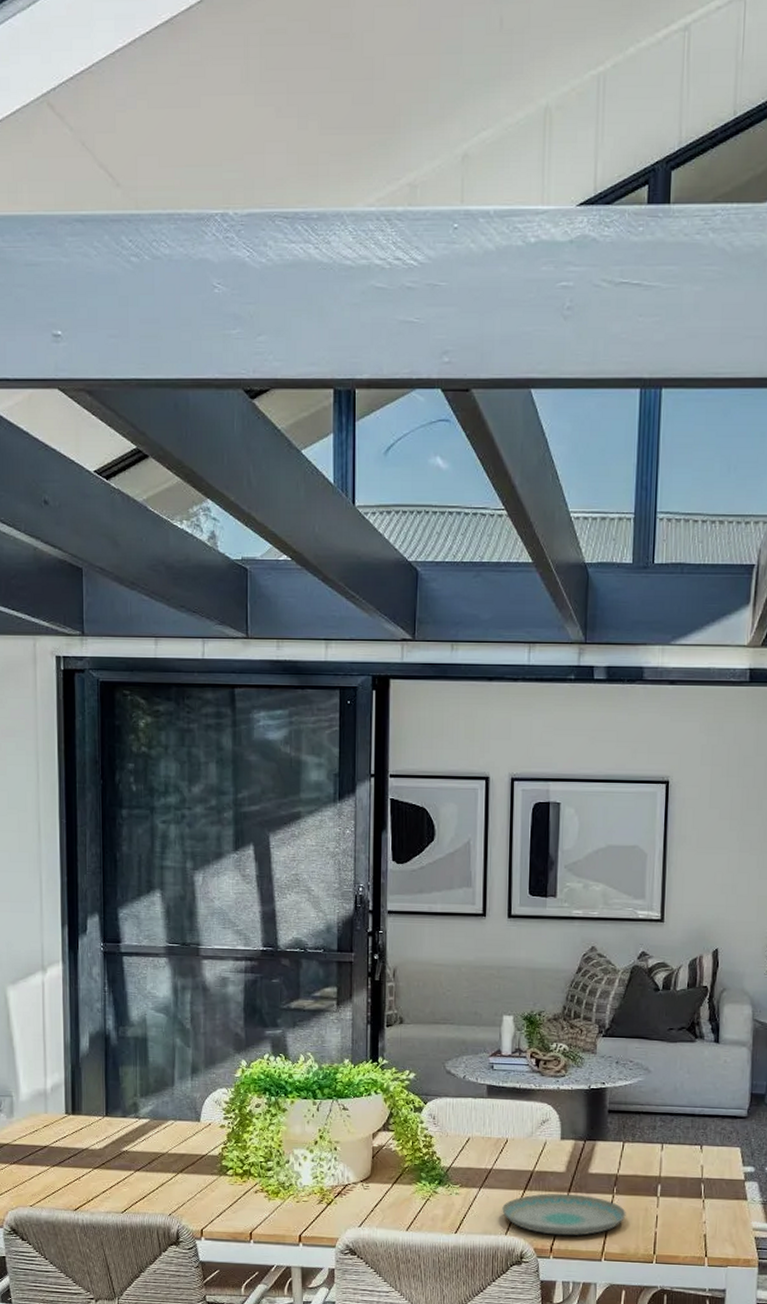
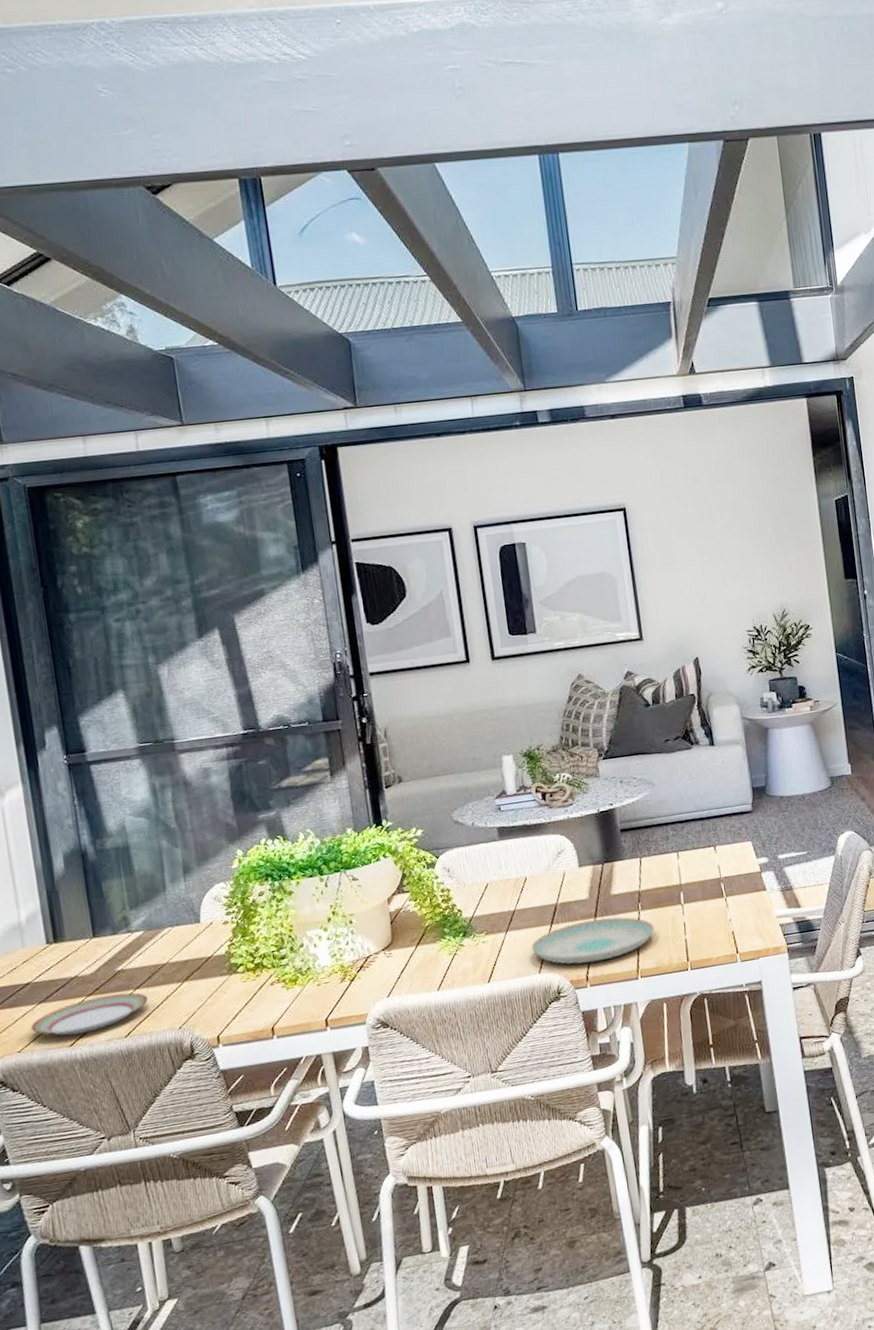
plate: none [43,1171,145,1202] -> present [30,992,148,1037]

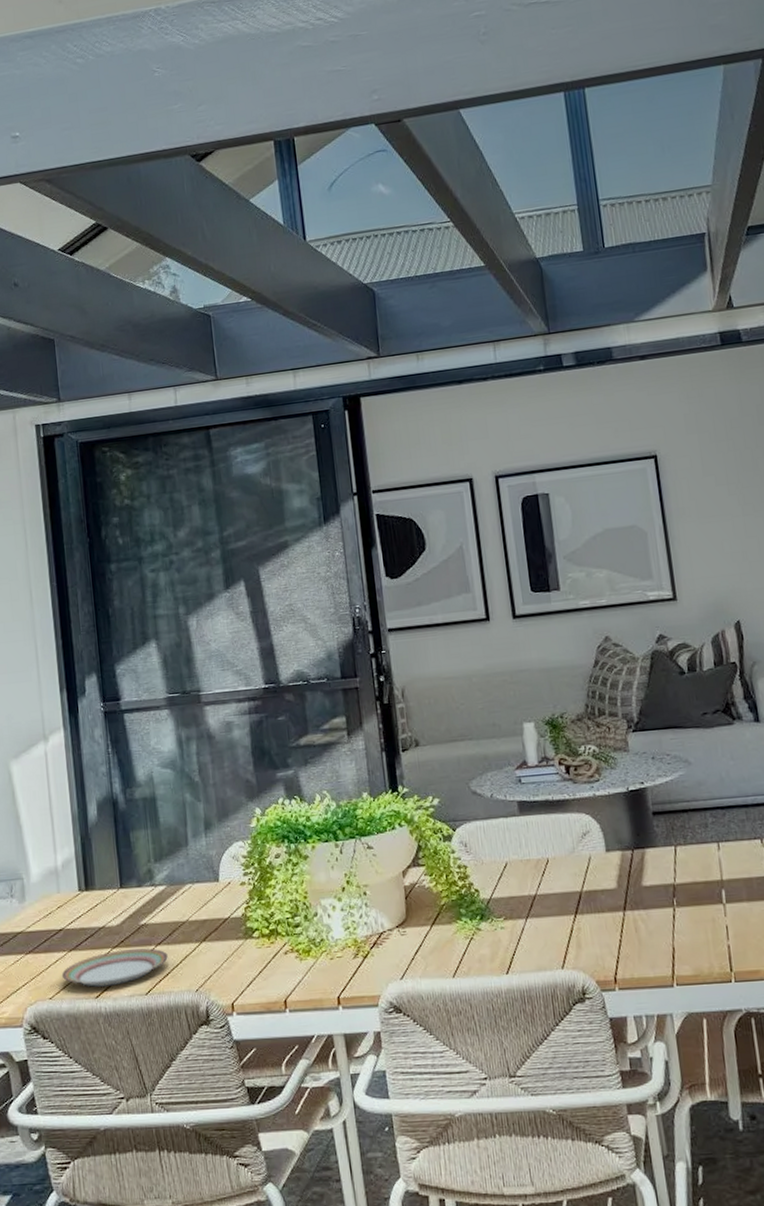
plate: present [531,917,655,965] -> none [554,912,692,963]

